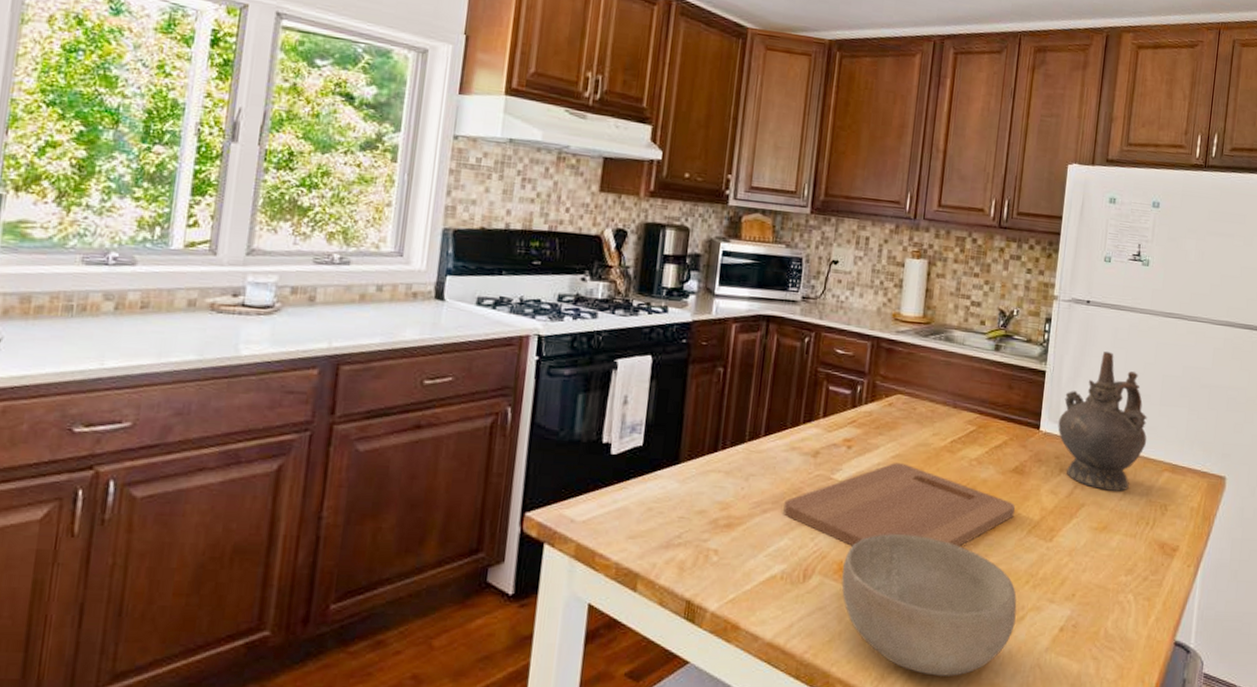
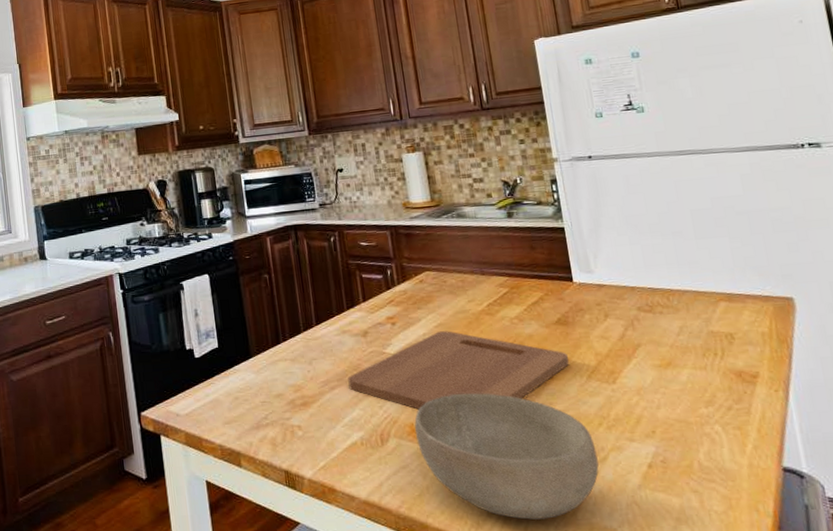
ceremonial vessel: present [1058,352,1147,491] -> none [590,199,692,329]

